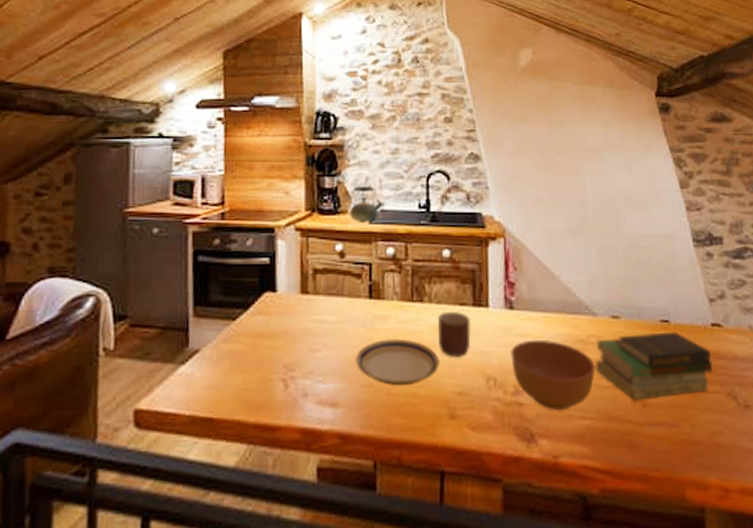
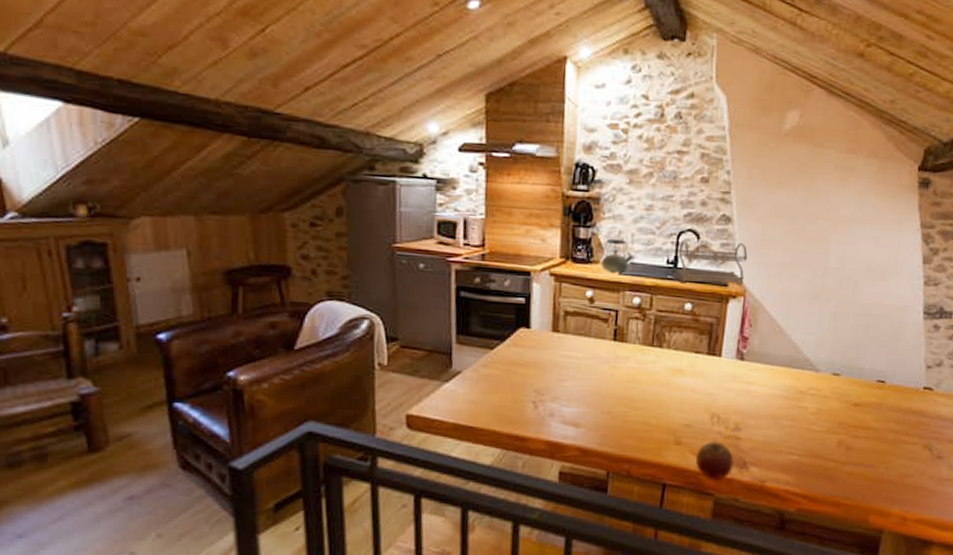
plate: present [356,339,439,386] -> none [597,376,672,416]
dish rack: none [428,181,502,228] -> present [675,239,748,286]
mug: present [438,311,471,359] -> none [672,357,703,397]
fruit: none [476,410,521,460] -> present [696,441,735,480]
bowl: present [511,339,596,410] -> none [735,387,811,446]
books: present [594,331,713,401] -> none [809,390,918,444]

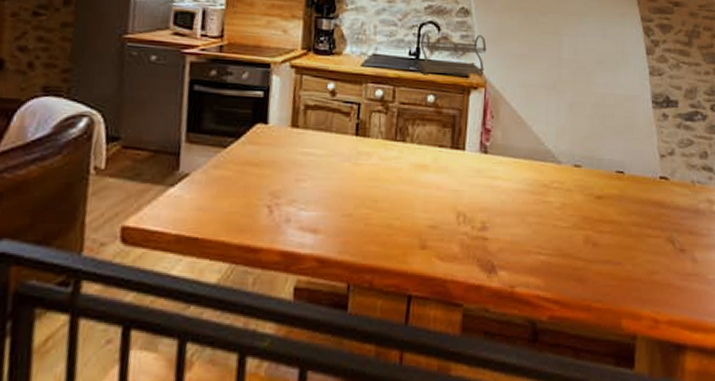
kettle: present [601,239,635,274] -> none [343,30,377,65]
fruit: present [696,441,735,480] -> none [442,242,483,287]

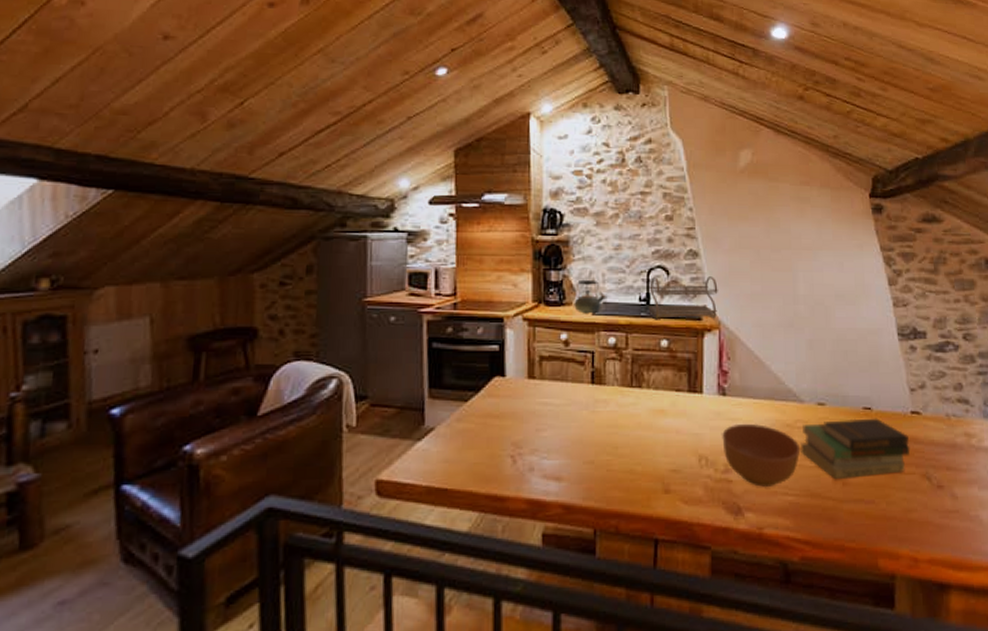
kettle: none [343,30,377,65] -> present [574,279,607,314]
bowl: none [481,181,556,245] -> present [722,423,801,487]
books: none [554,181,657,241] -> present [799,418,910,480]

